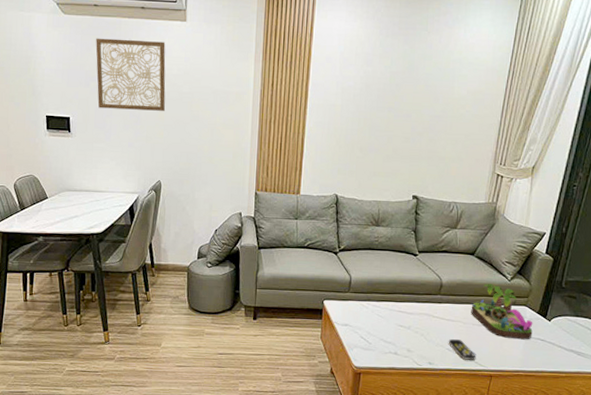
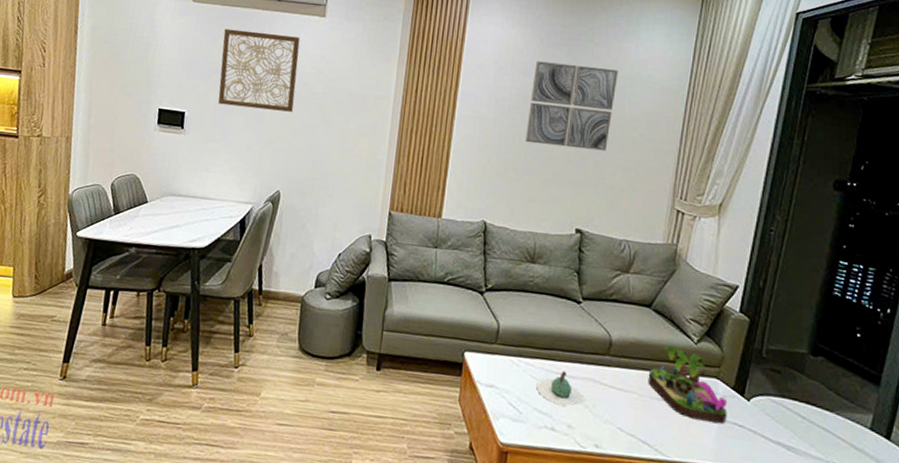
wall art: none [369,51,449,128] -> present [525,61,618,151]
teapot: none [382,309,421,337] -> present [536,370,585,407]
remote control: present [448,339,476,360] -> none [619,415,656,447]

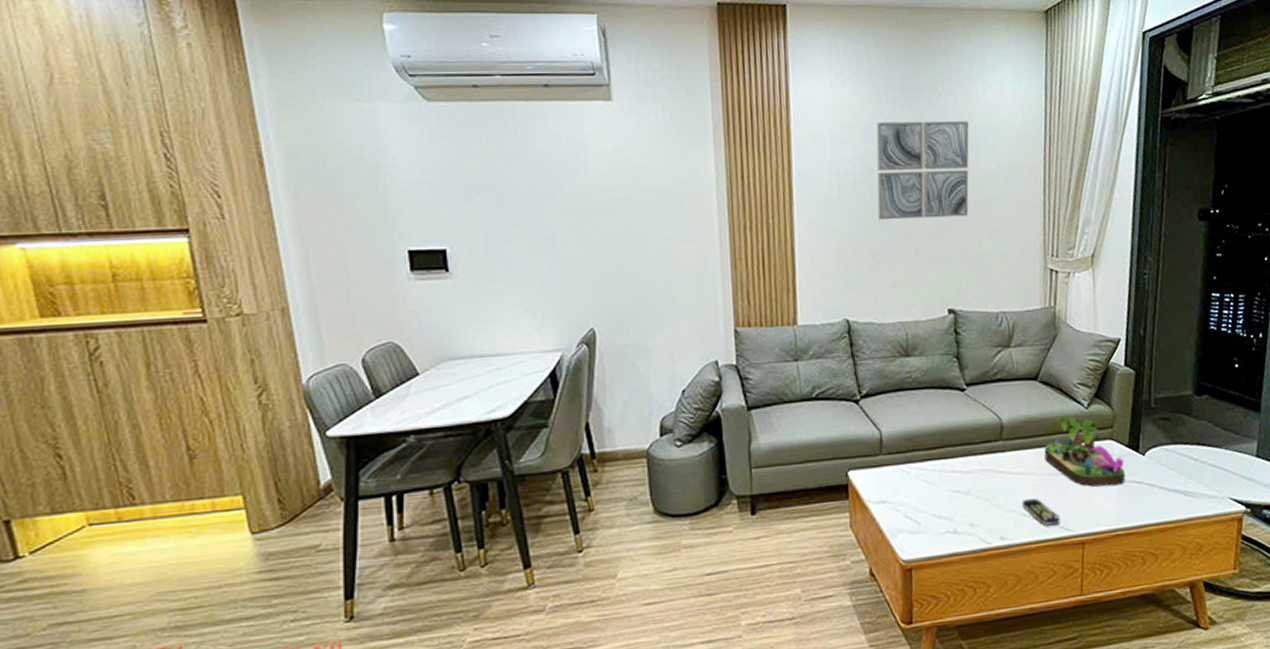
wall art: present [218,28,300,112] -> none [479,130,591,232]
teapot: present [536,370,585,407] -> none [931,467,984,507]
remote control: none [619,415,656,447] -> present [1021,499,1061,526]

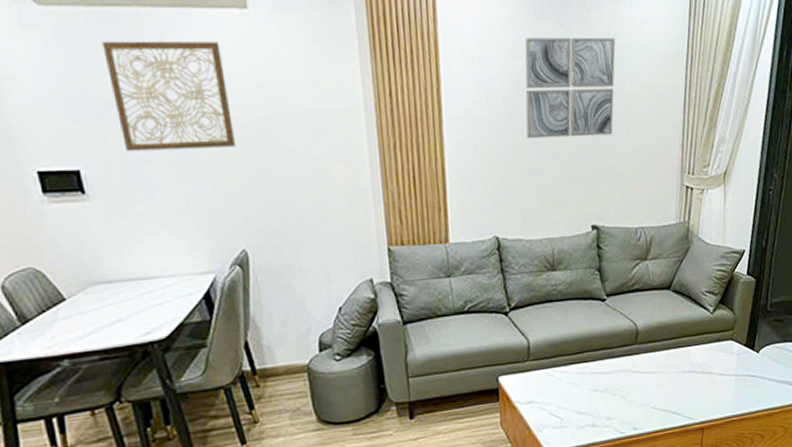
wall art: none [479,130,591,232] -> present [102,40,235,152]
remote control: present [1021,499,1061,526] -> none [652,393,685,416]
plant: present [1042,416,1126,487] -> none [672,320,742,382]

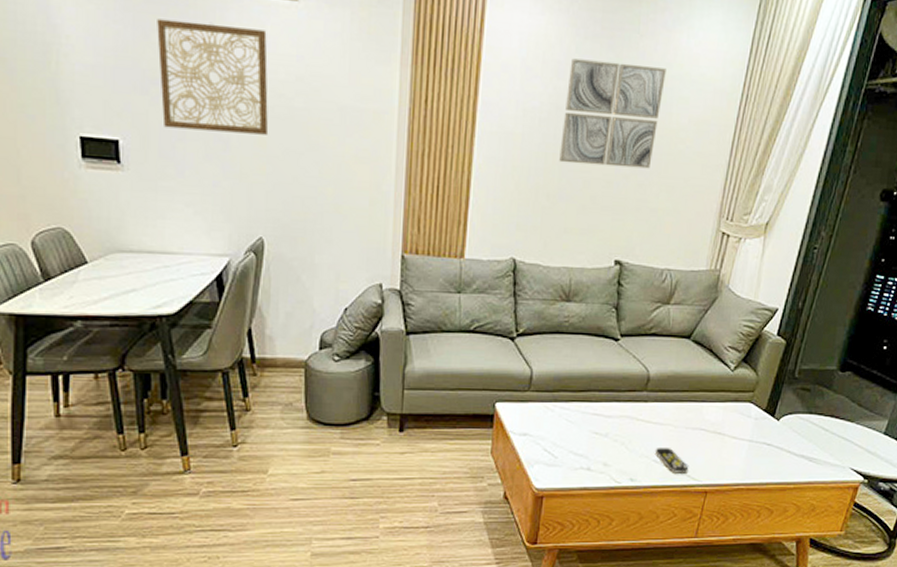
remote control: none [652,393,685,416] -> present [654,448,689,473]

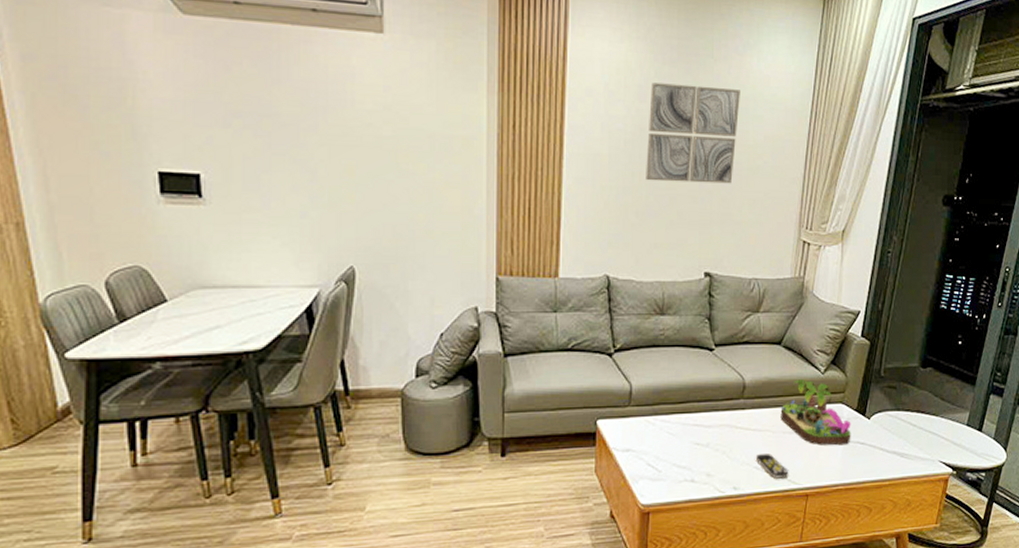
wall art: present [157,19,268,135] -> none [239,53,356,164]
plant: none [683,375,759,445] -> present [779,379,851,446]

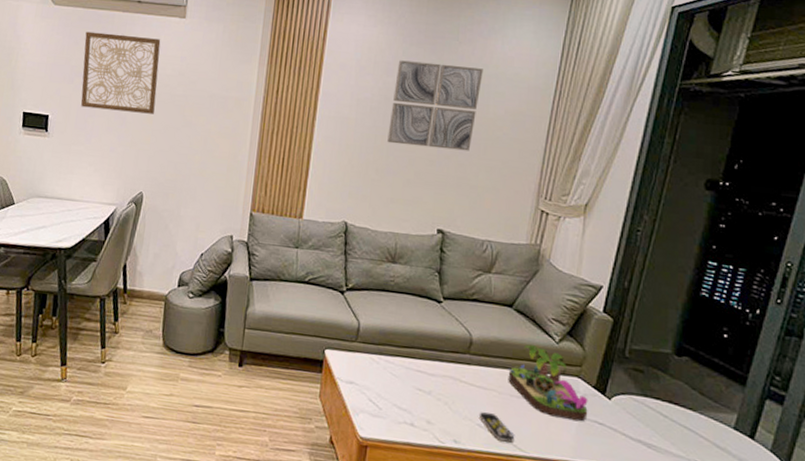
wall art: none [239,53,356,164] -> present [81,31,161,114]

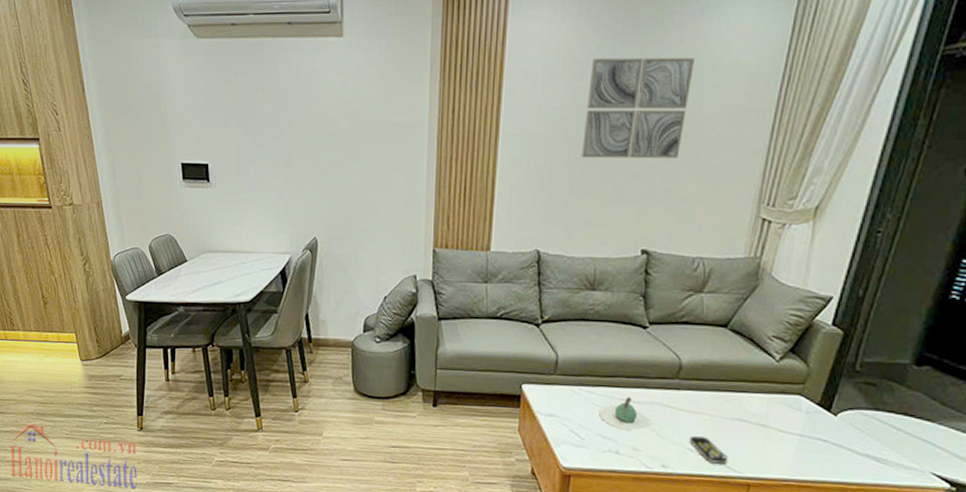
wall art: present [81,31,161,114] -> none [235,64,320,152]
teapot: none [396,368,444,404] -> present [599,396,651,432]
plant: present [507,344,588,422] -> none [720,365,811,440]

